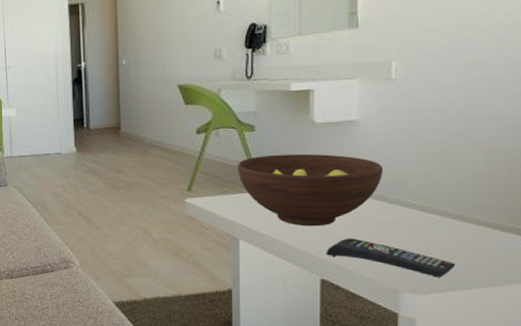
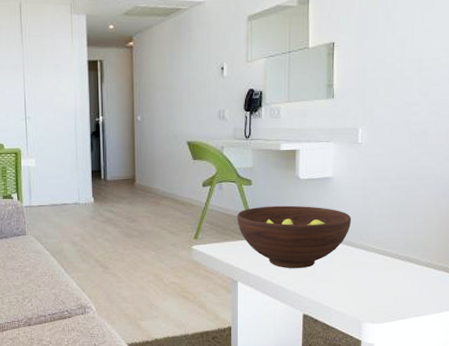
remote control: present [326,238,456,277] -> none [307,278,403,309]

